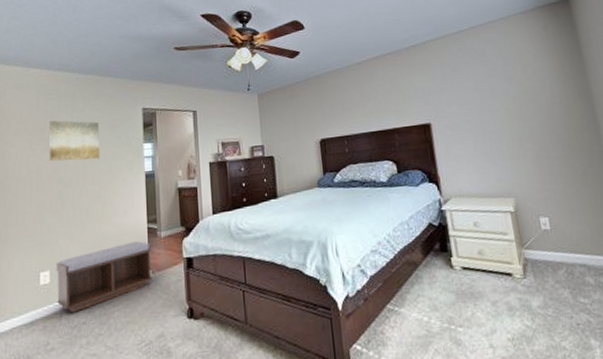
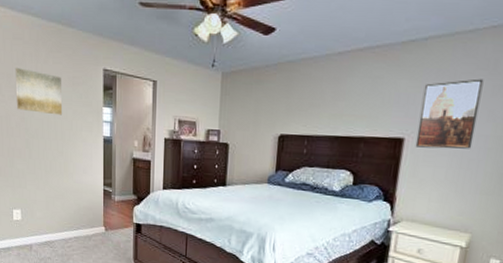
bench: present [55,241,152,313] -> none [25,199,106,248]
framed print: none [434,66,488,129] -> present [415,78,484,149]

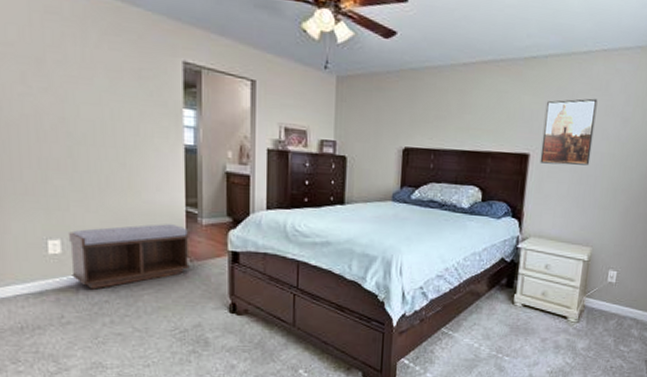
wall art: present [15,67,63,116] -> none [48,50,125,117]
bench: none [25,199,106,248] -> present [67,224,190,290]

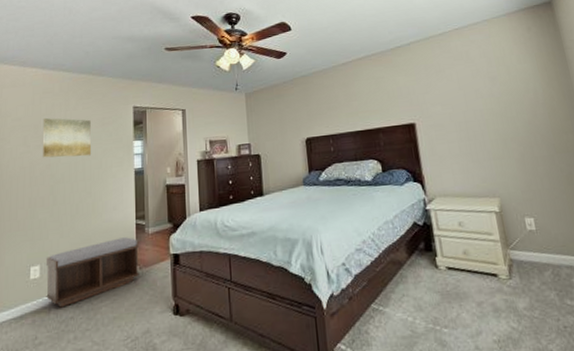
wall art: none [48,50,125,117] -> present [42,117,92,158]
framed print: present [540,98,598,166] -> none [418,67,472,129]

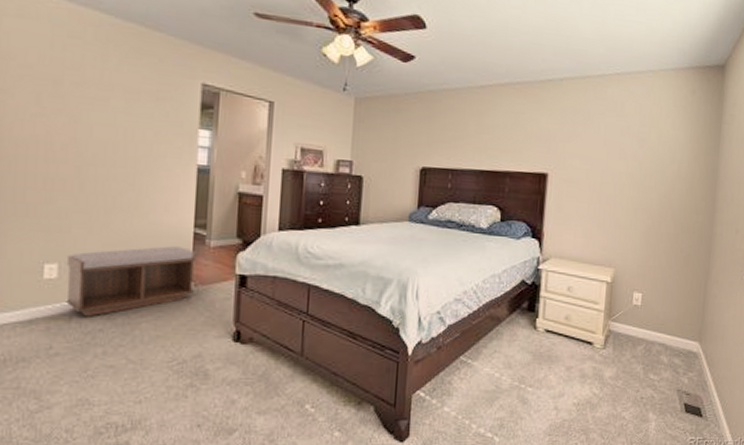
wall art: present [42,117,92,158] -> none [64,72,139,137]

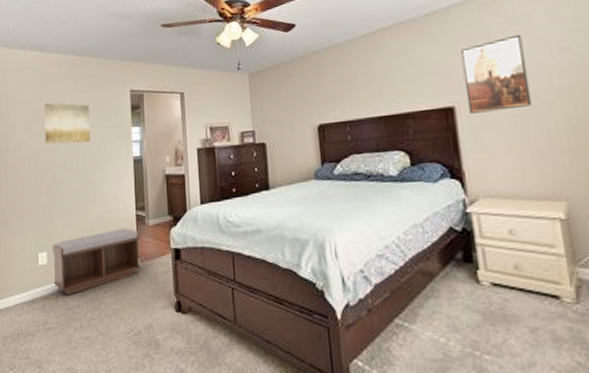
wall art: none [64,72,139,137] -> present [44,102,91,144]
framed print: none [558,119,614,185] -> present [460,34,533,114]

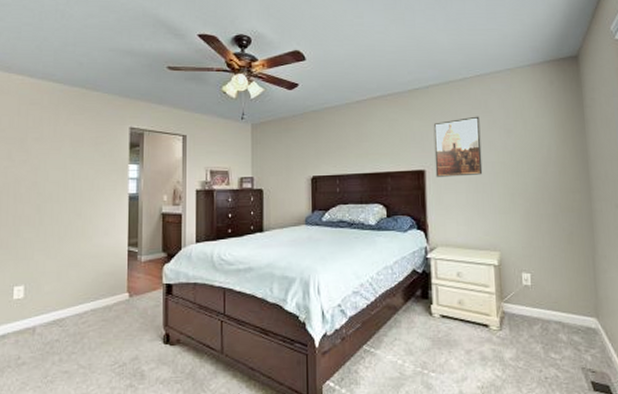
wall art: present [44,102,91,144] -> none [28,131,83,176]
bench: present [52,228,141,295] -> none [30,263,130,330]

